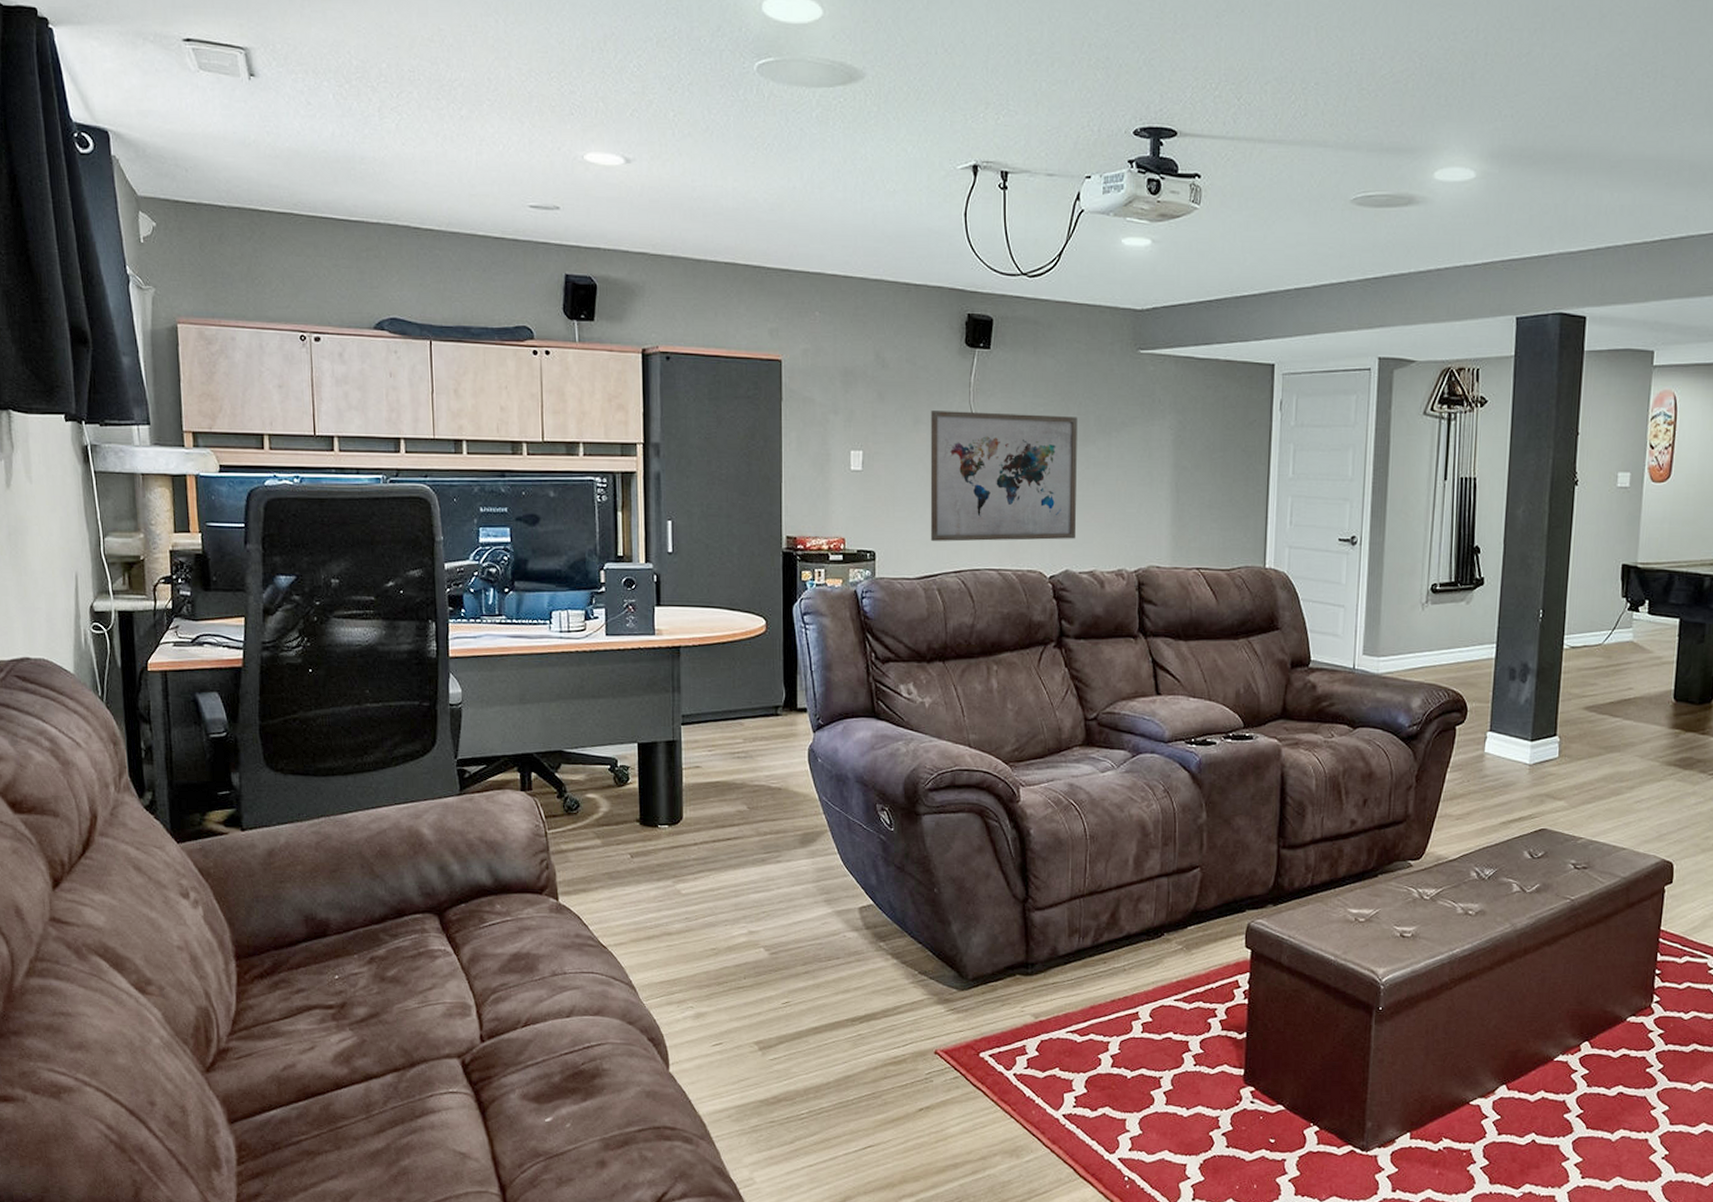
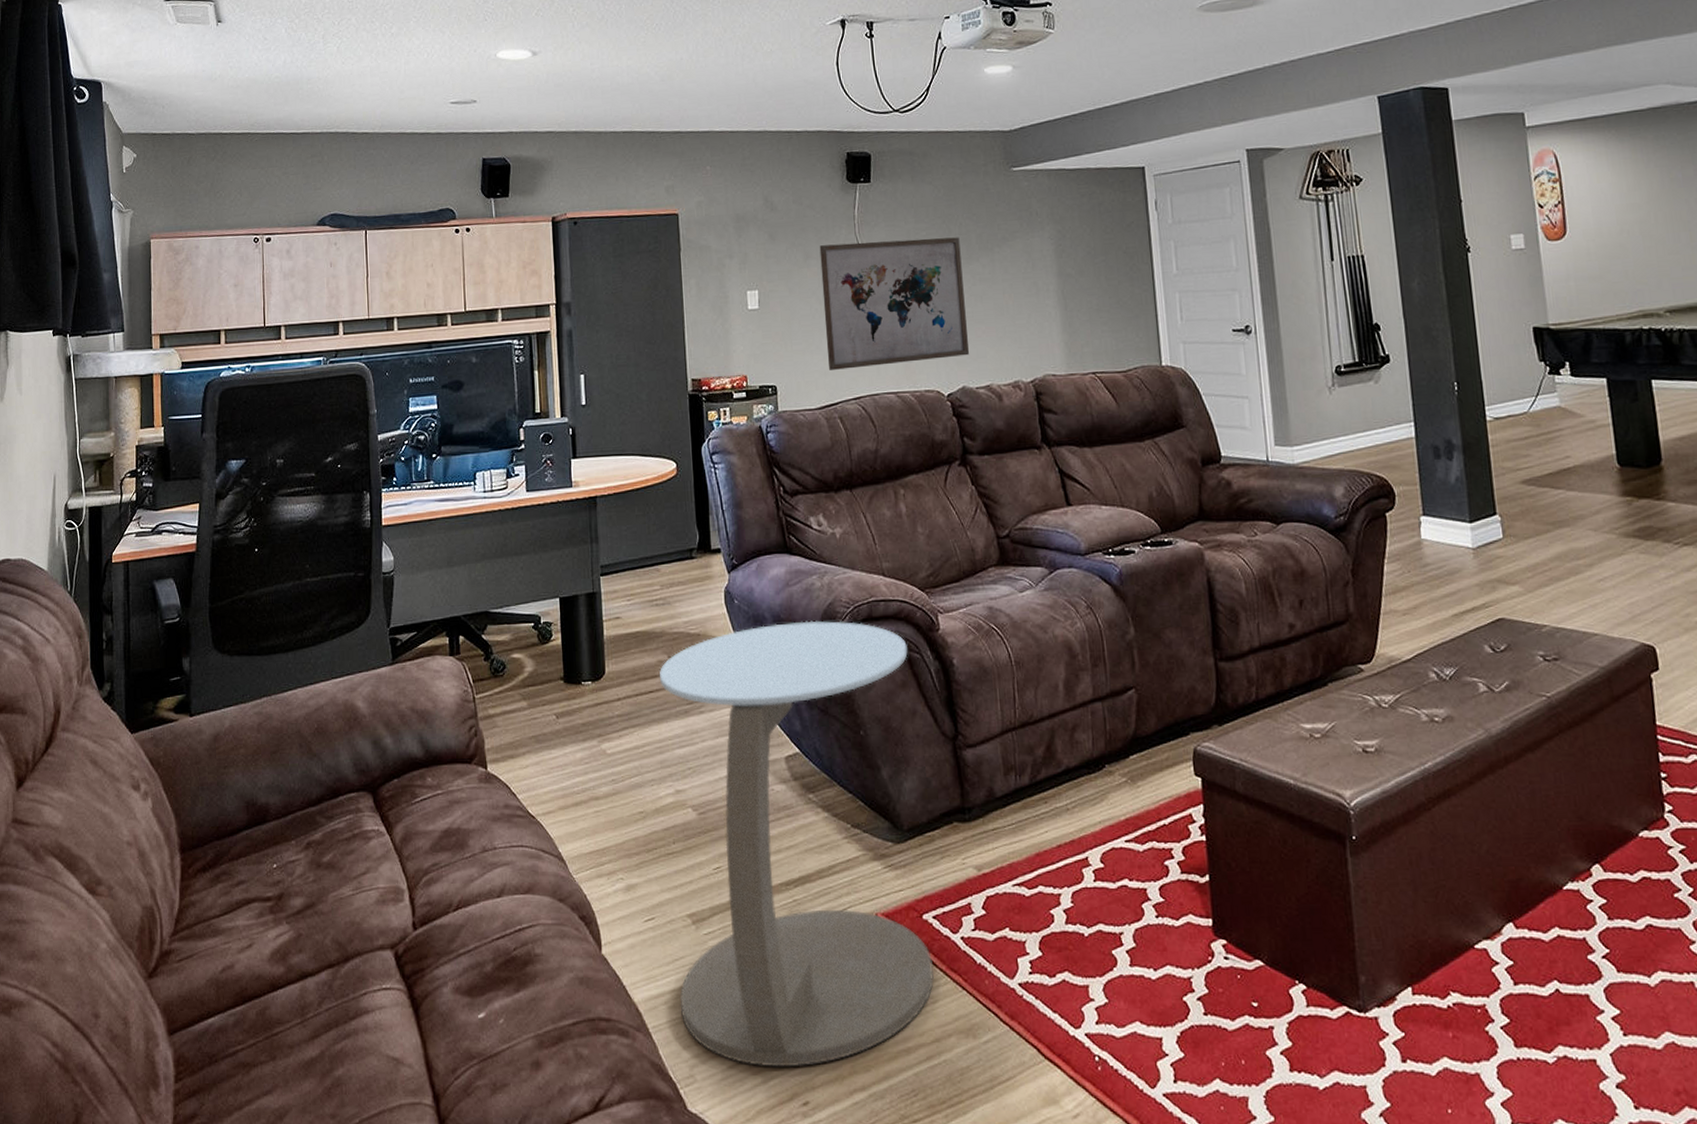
side table: none [738,783,987,1175] -> present [660,620,934,1067]

